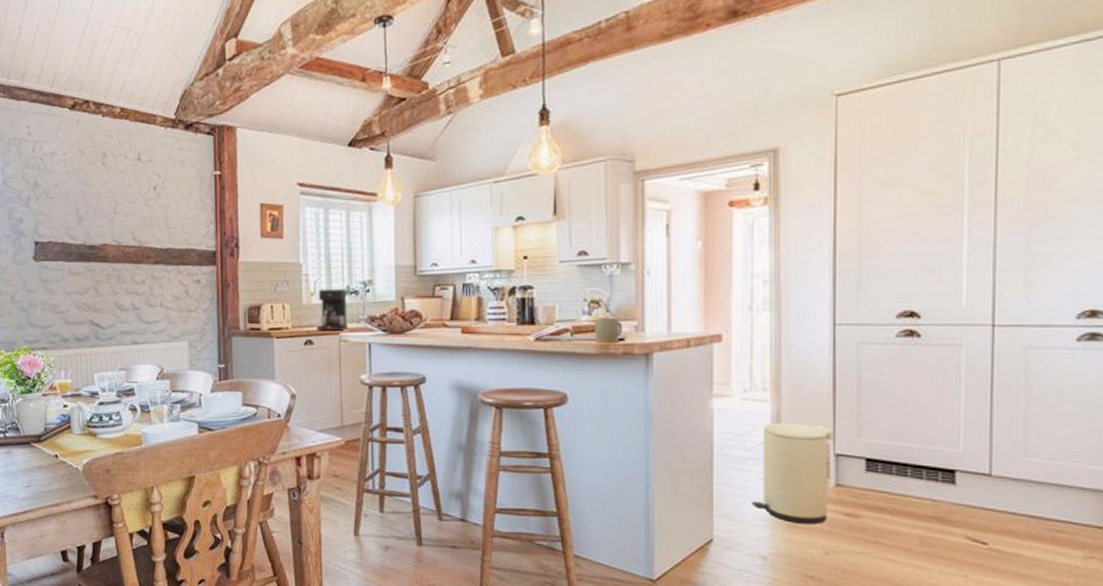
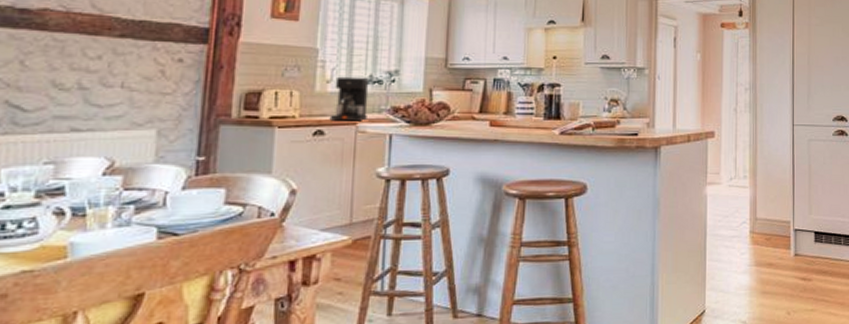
mug: present [594,317,622,343] -> none [612,114,637,137]
pedal bin: present [751,423,834,524] -> none [735,205,793,290]

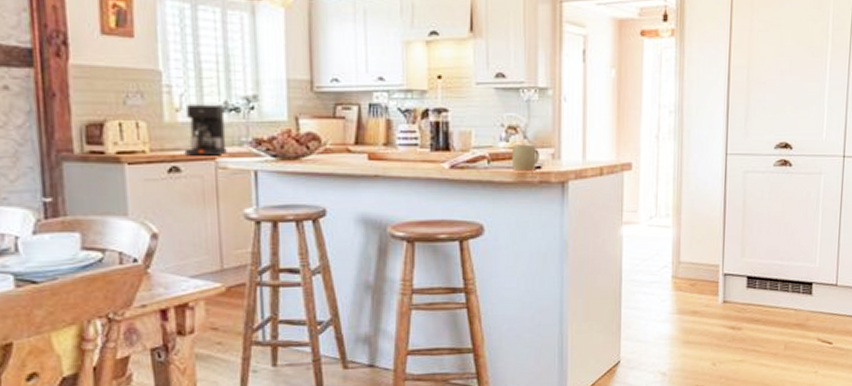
mug: none [612,114,637,137] -> present [511,144,539,171]

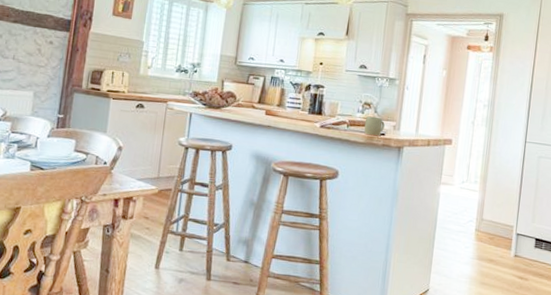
coffee maker: present [184,103,227,156] -> none [148,64,178,100]

